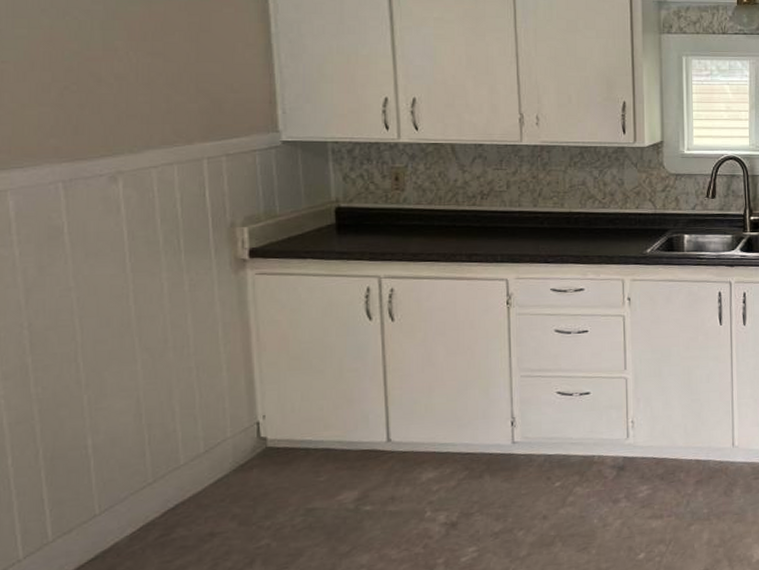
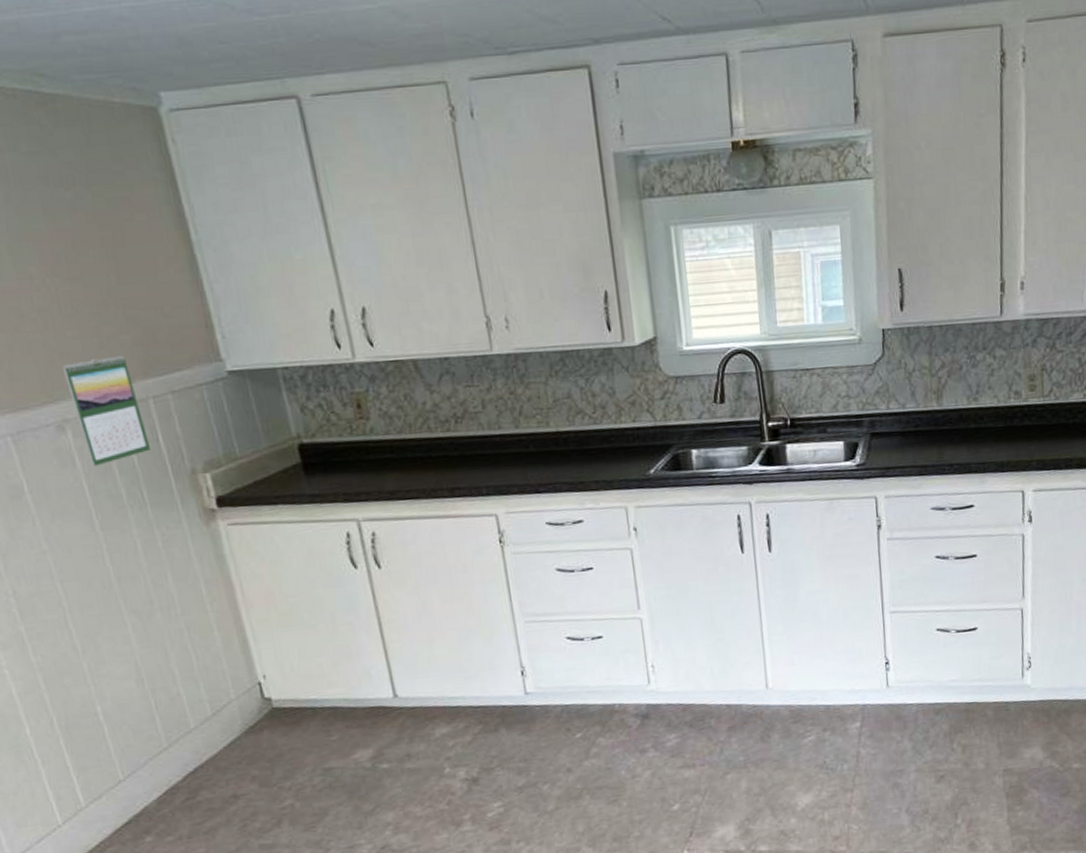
calendar: none [127,121,195,214] -> present [62,355,150,466]

